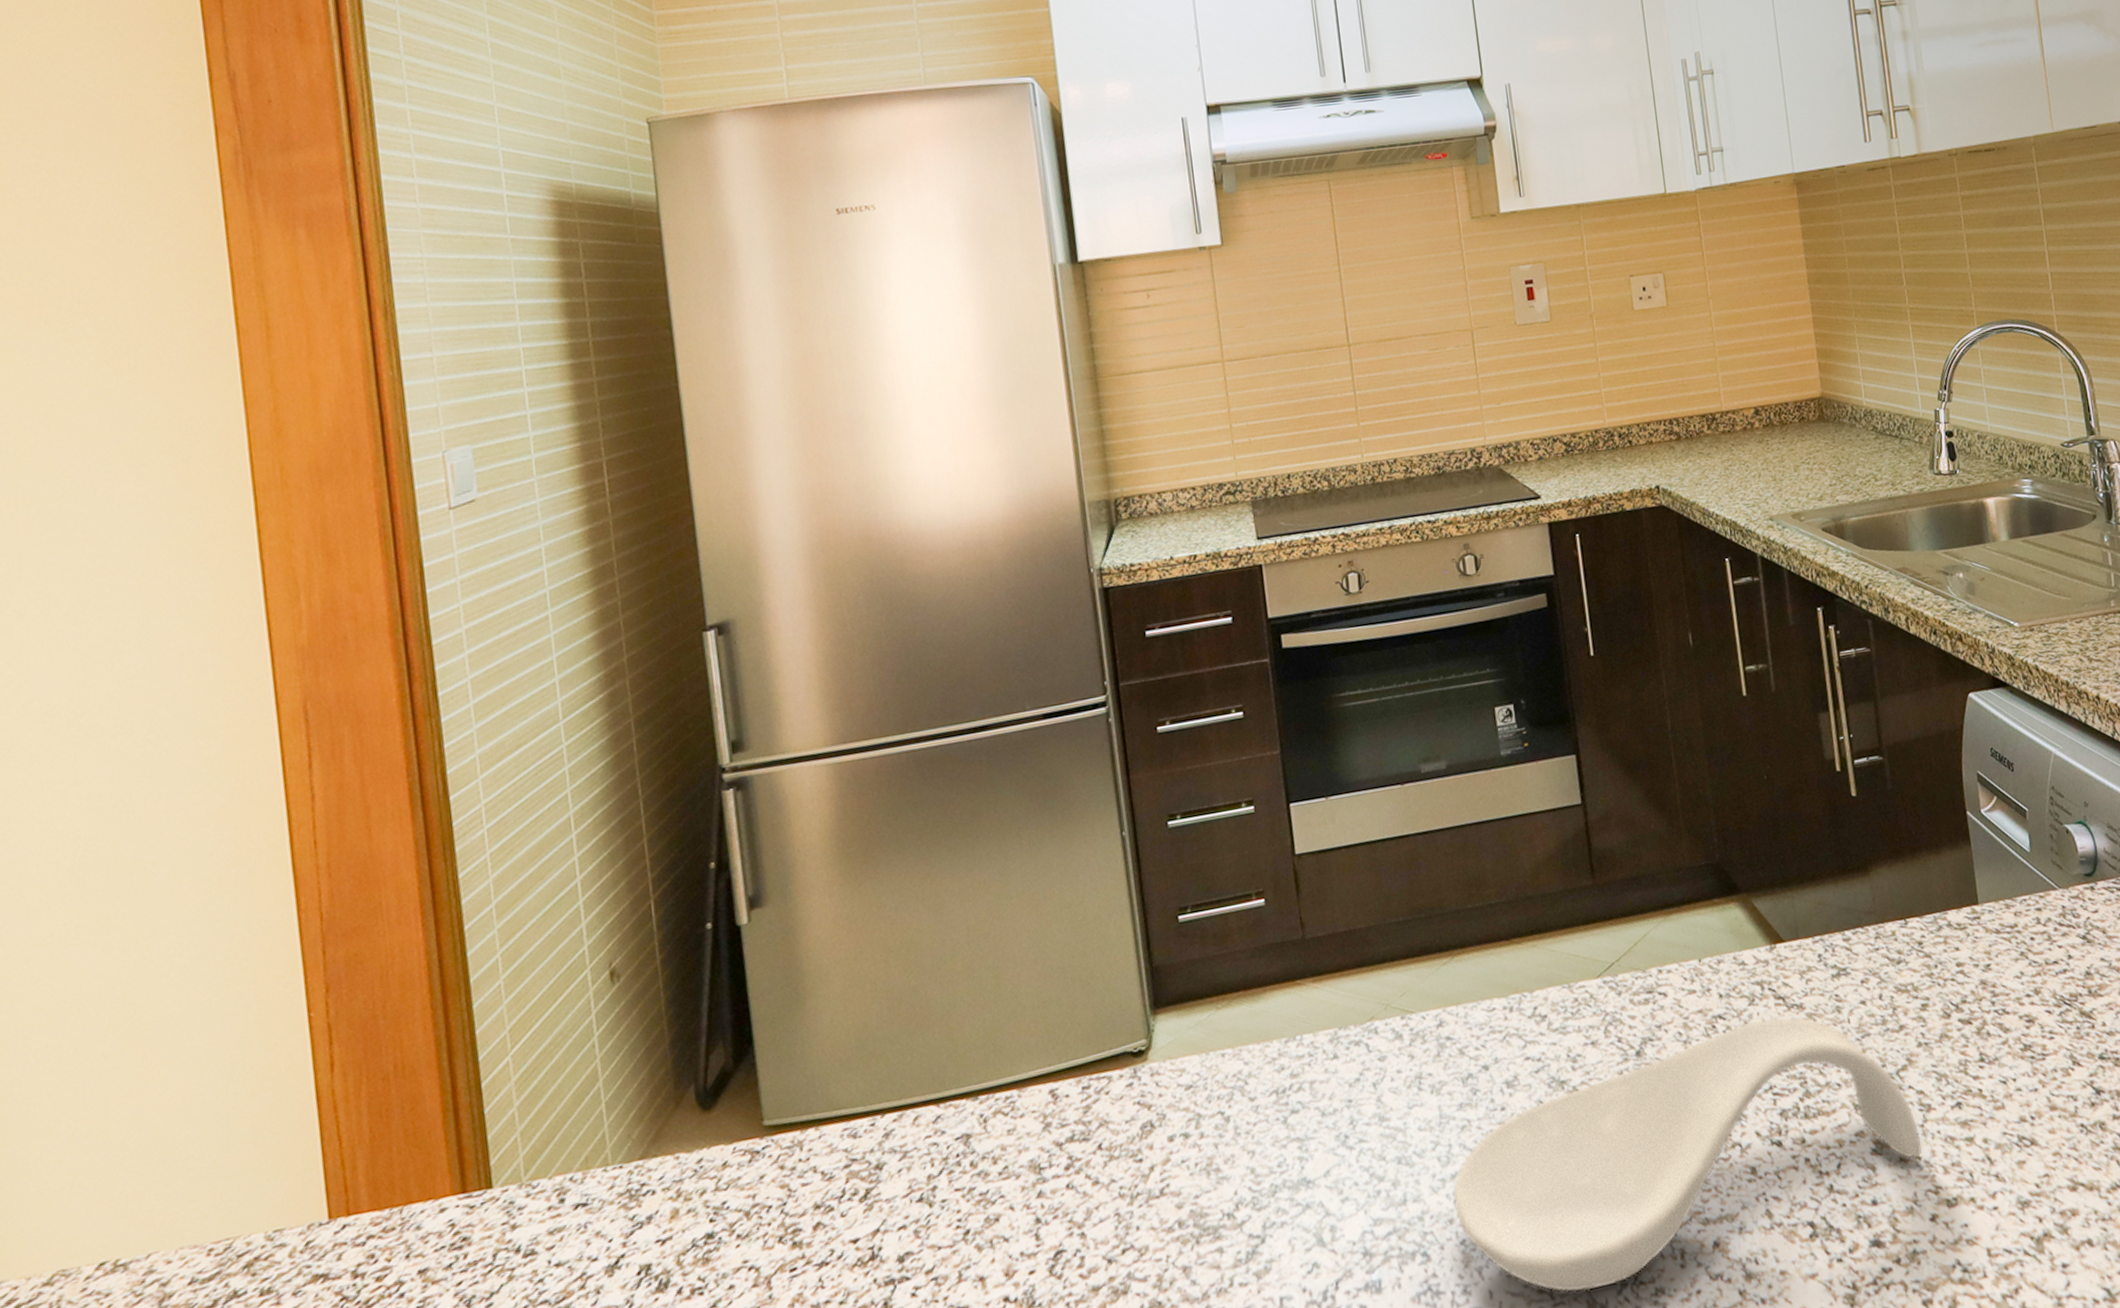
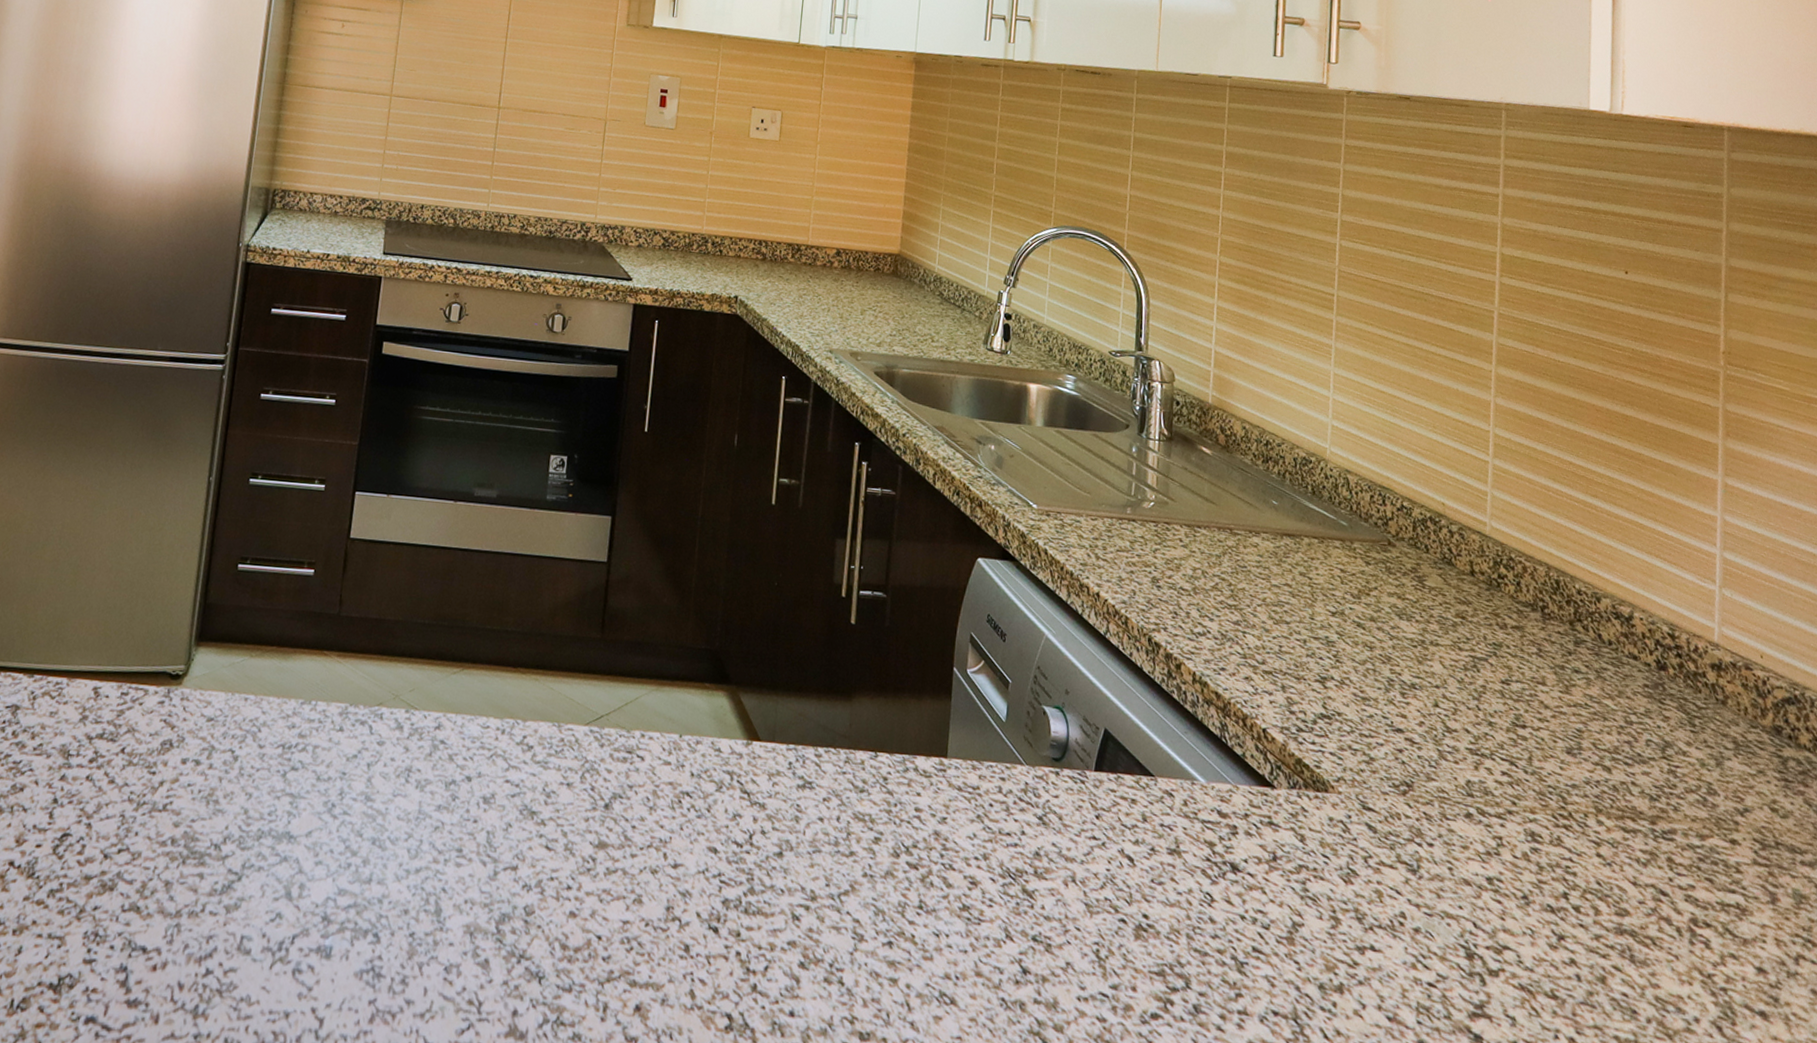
spoon rest: present [1453,1016,1923,1293] -> none [412,806,849,1018]

